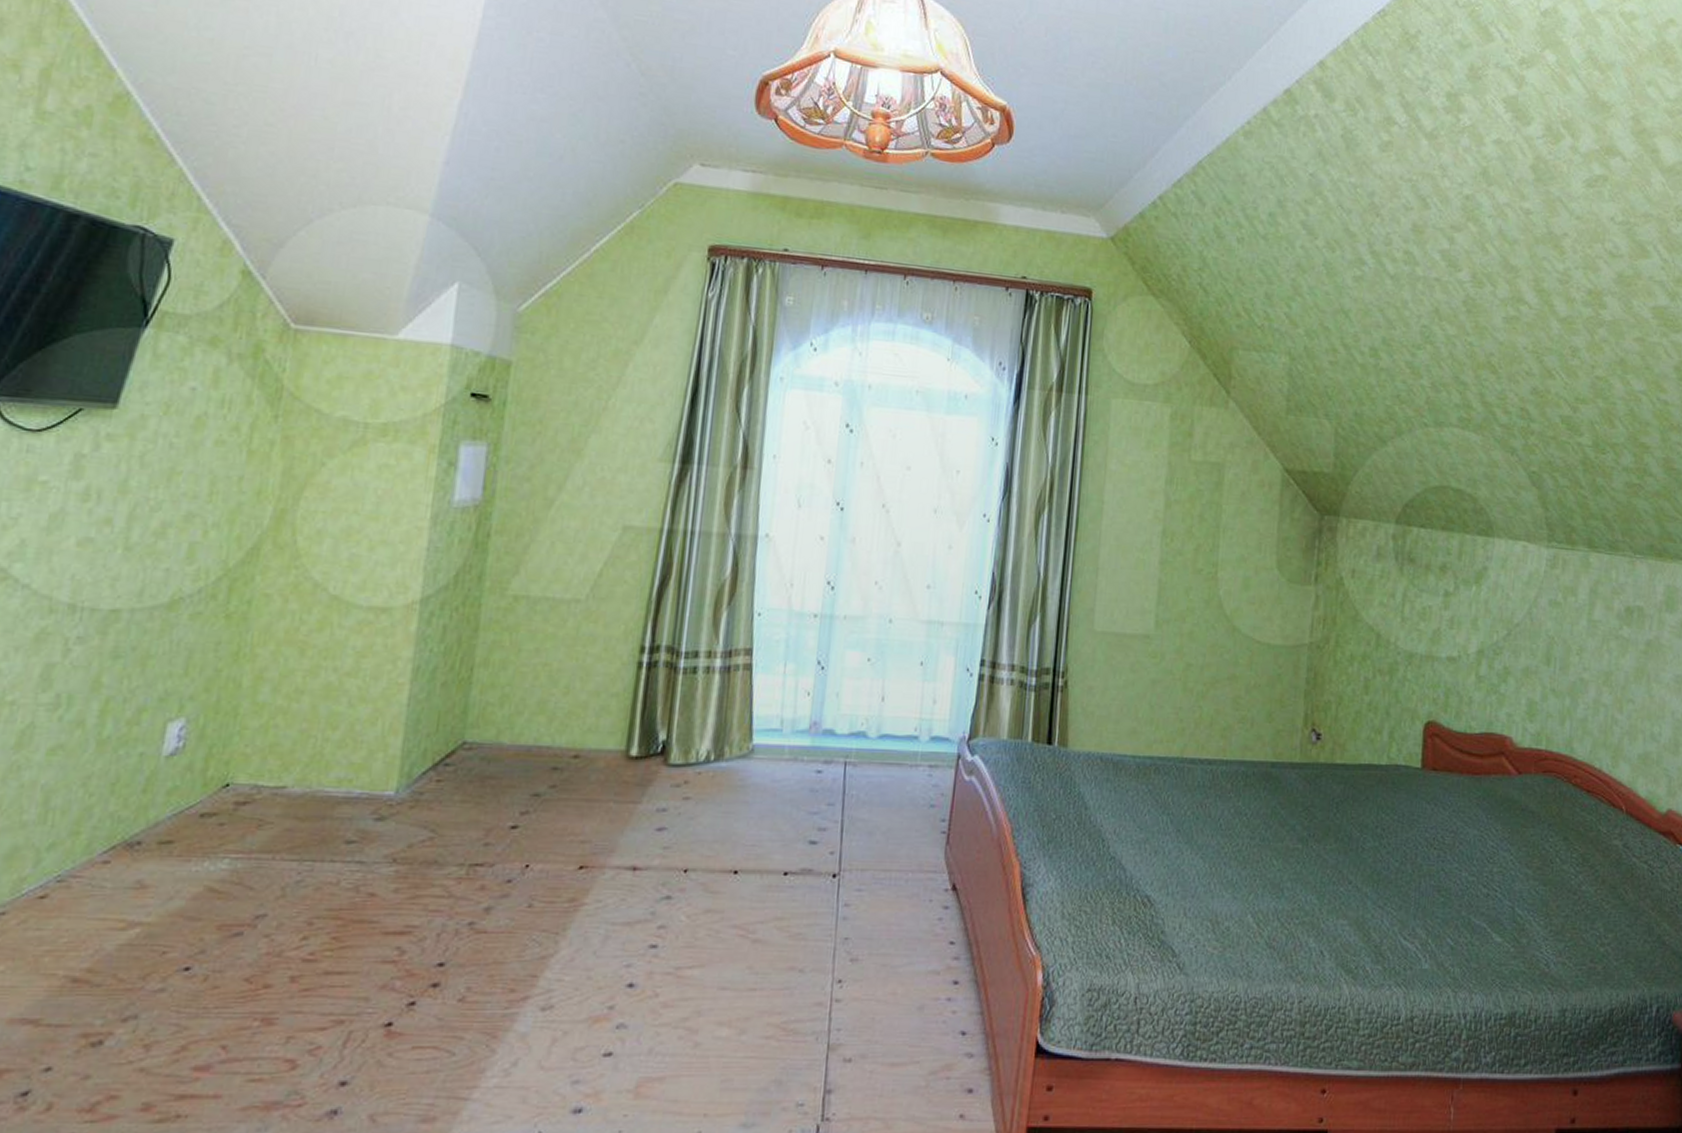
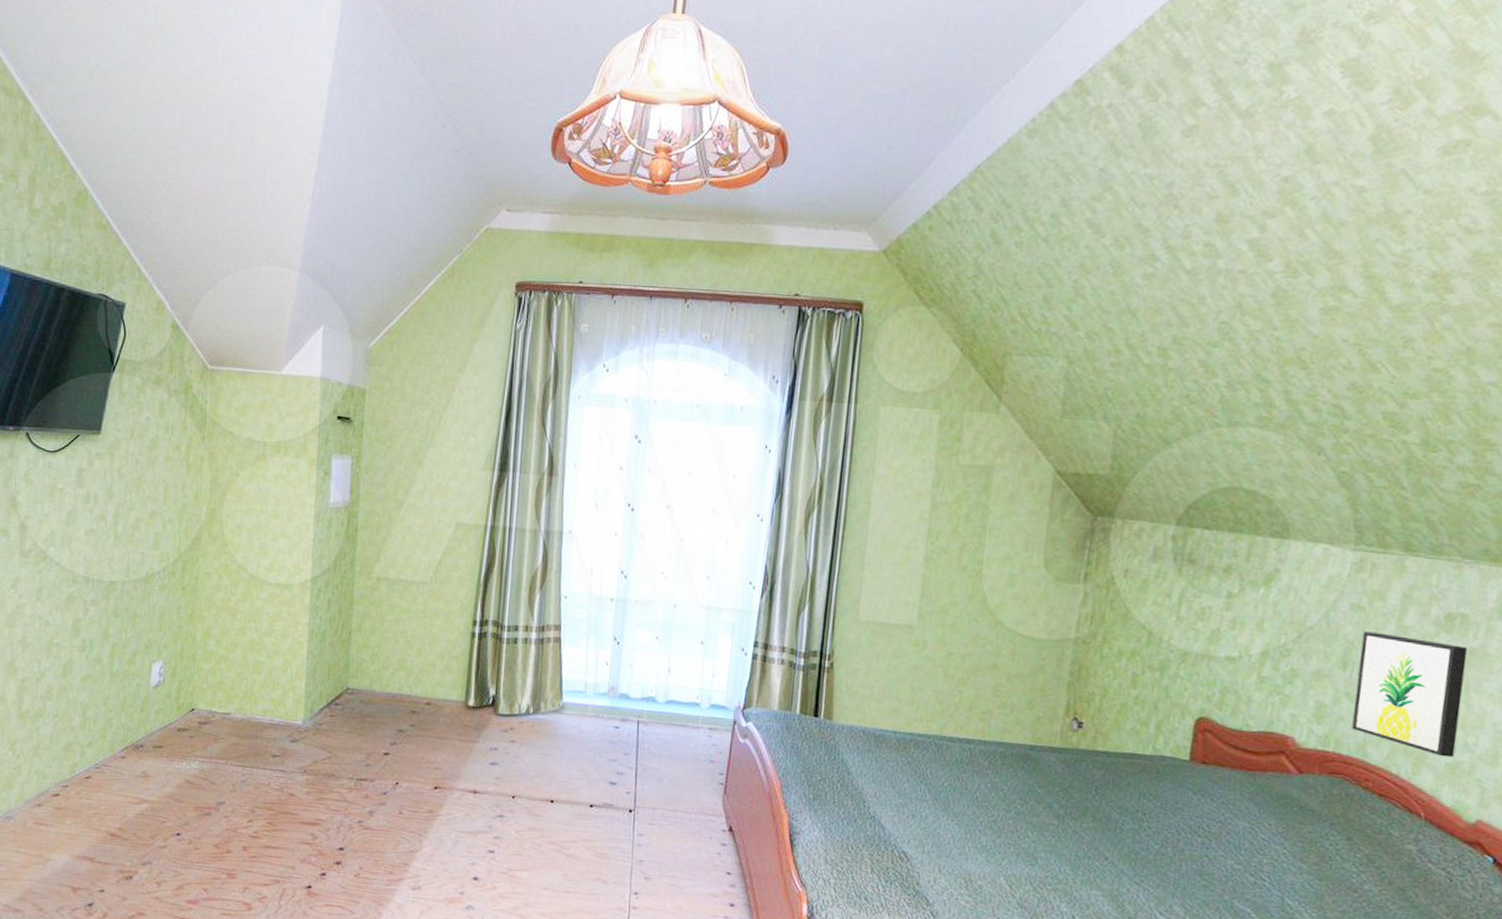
wall art: none [1559,627,1646,748] -> present [1351,631,1468,758]

